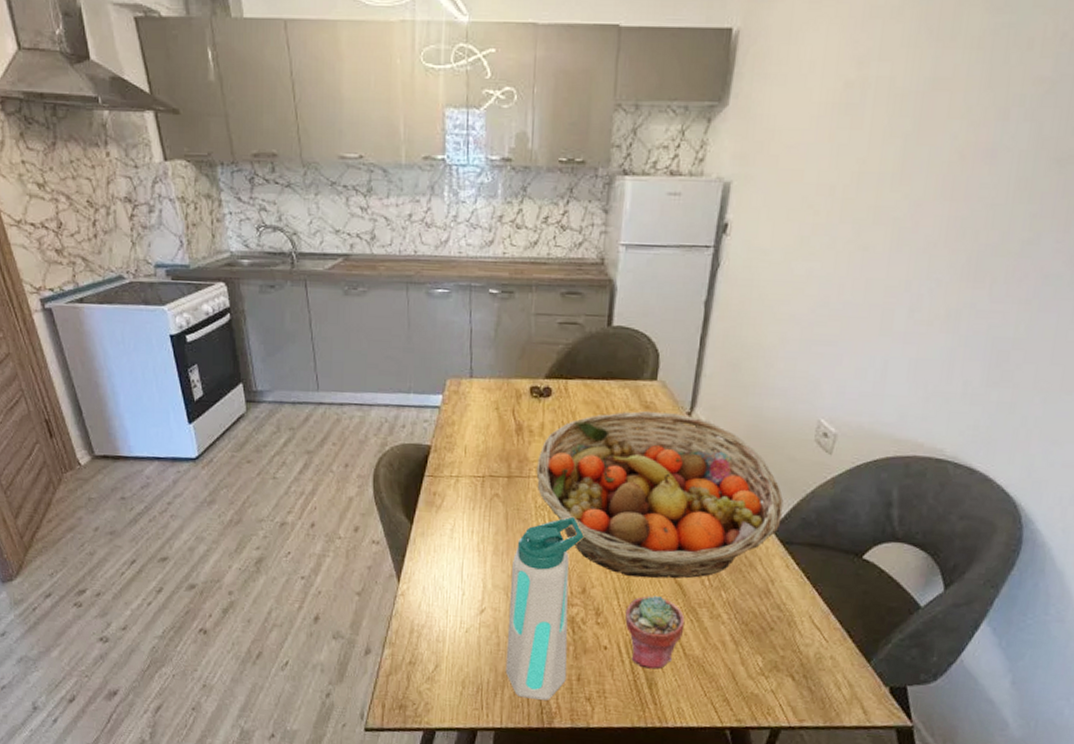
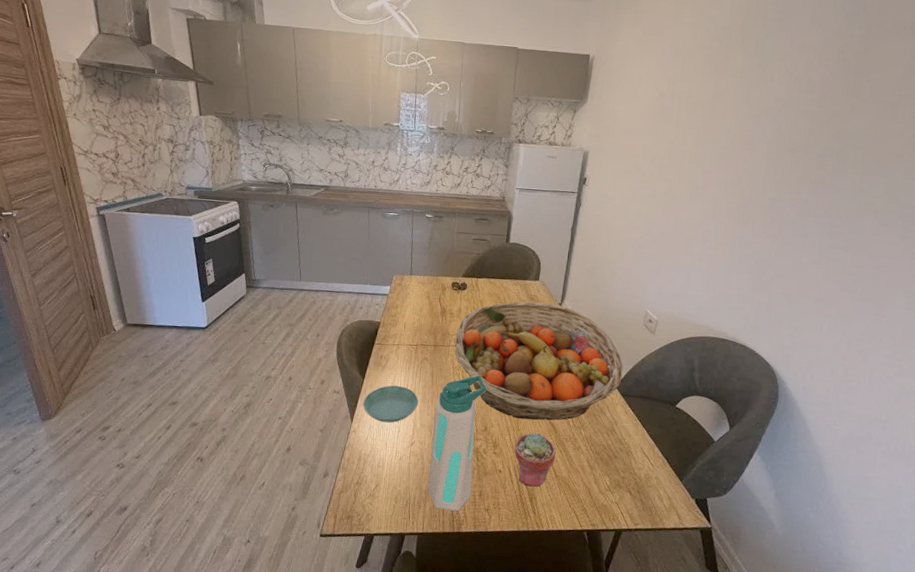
saucer: none [412,532,489,583] -> present [363,385,419,423]

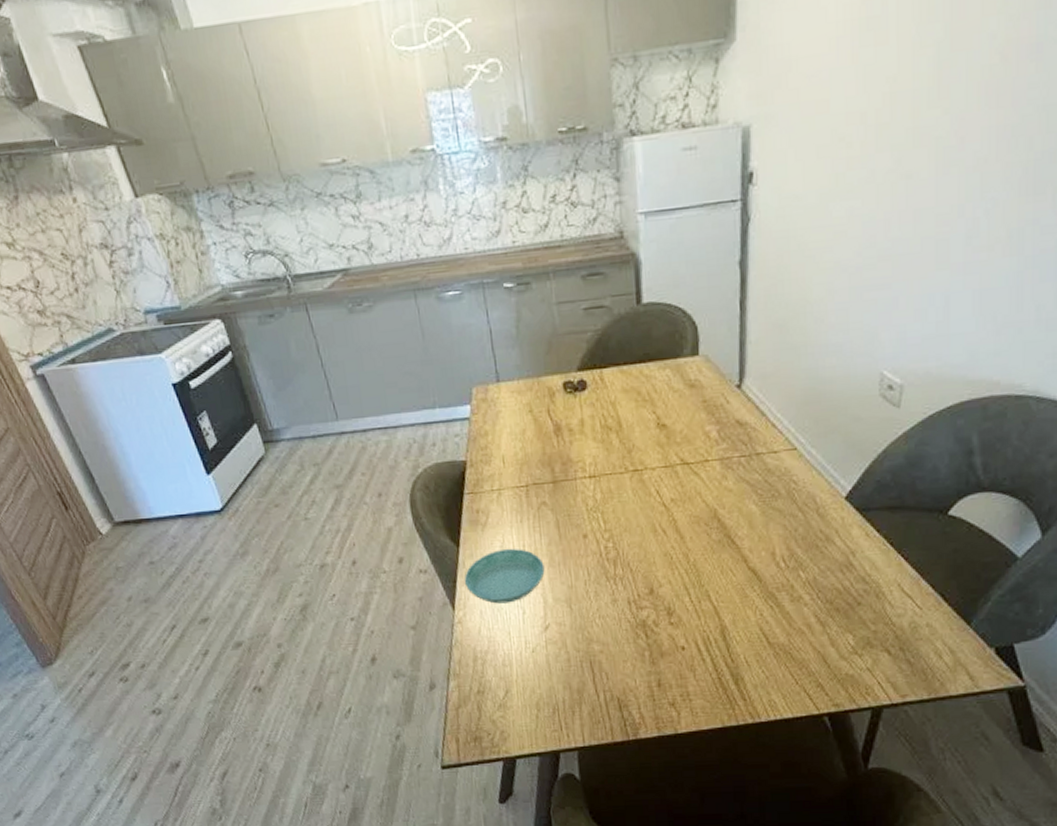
water bottle: present [427,375,487,511] -> none [570,514,646,713]
fruit basket: present [454,301,623,420] -> none [582,388,854,570]
potted succulent: present [514,432,556,487] -> none [699,585,765,664]

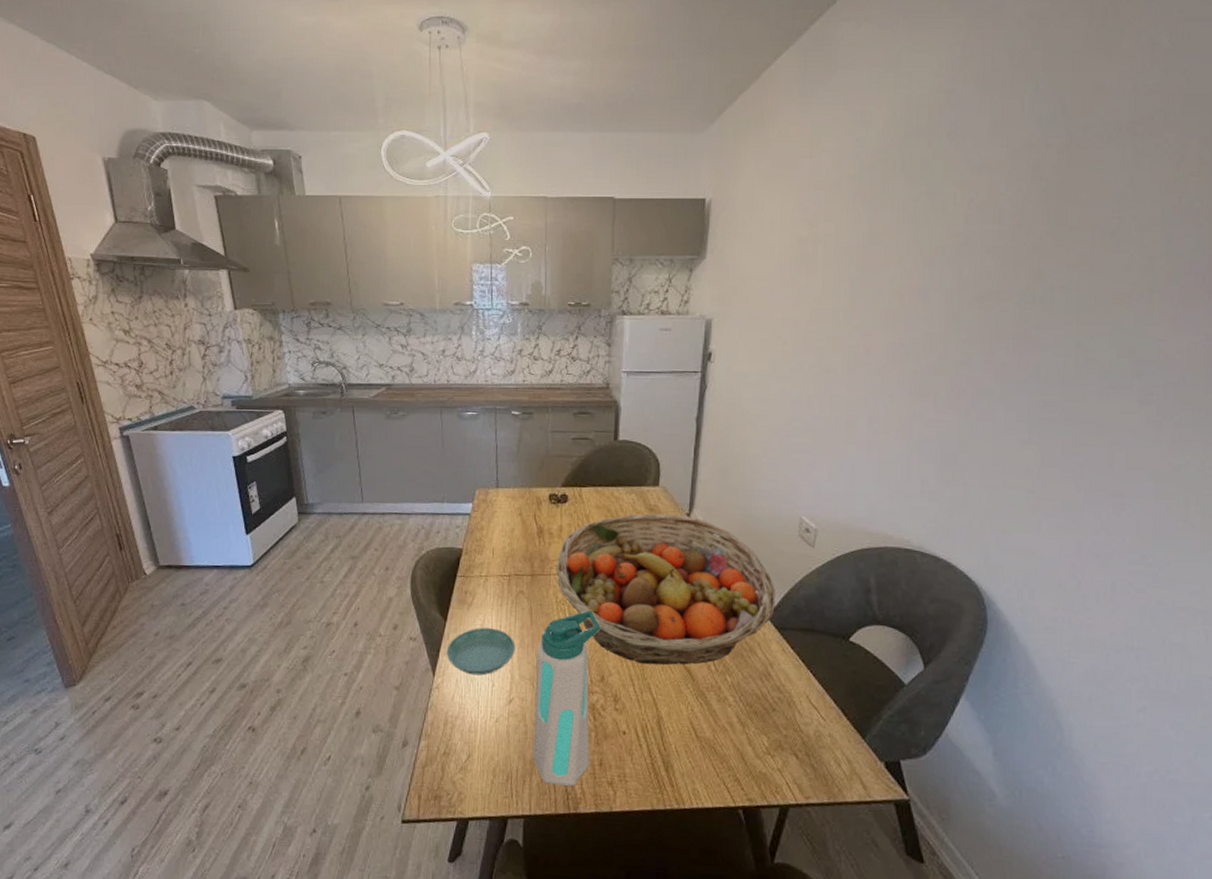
water bottle: none [570,514,646,713] -> present [533,610,601,786]
fruit basket: none [582,388,854,570] -> present [556,514,776,665]

